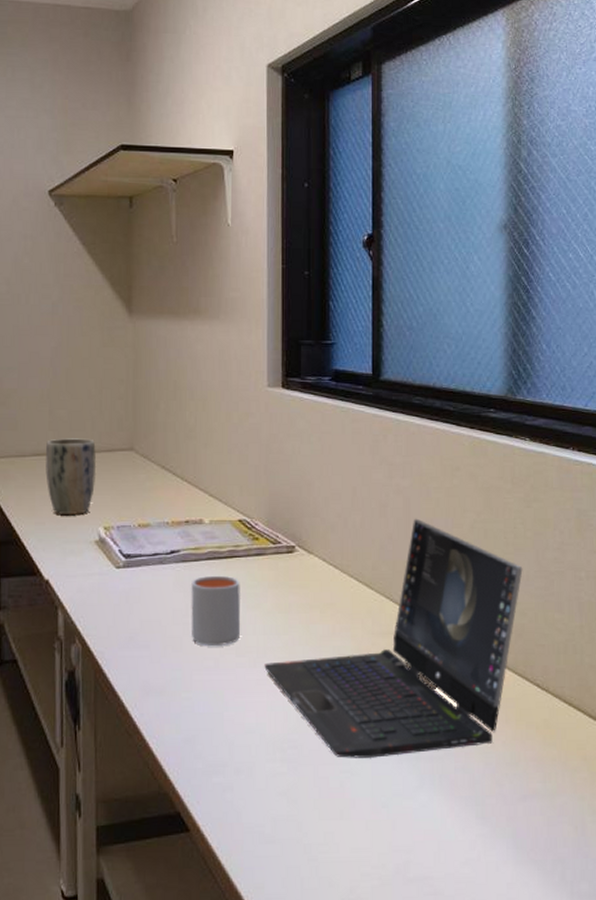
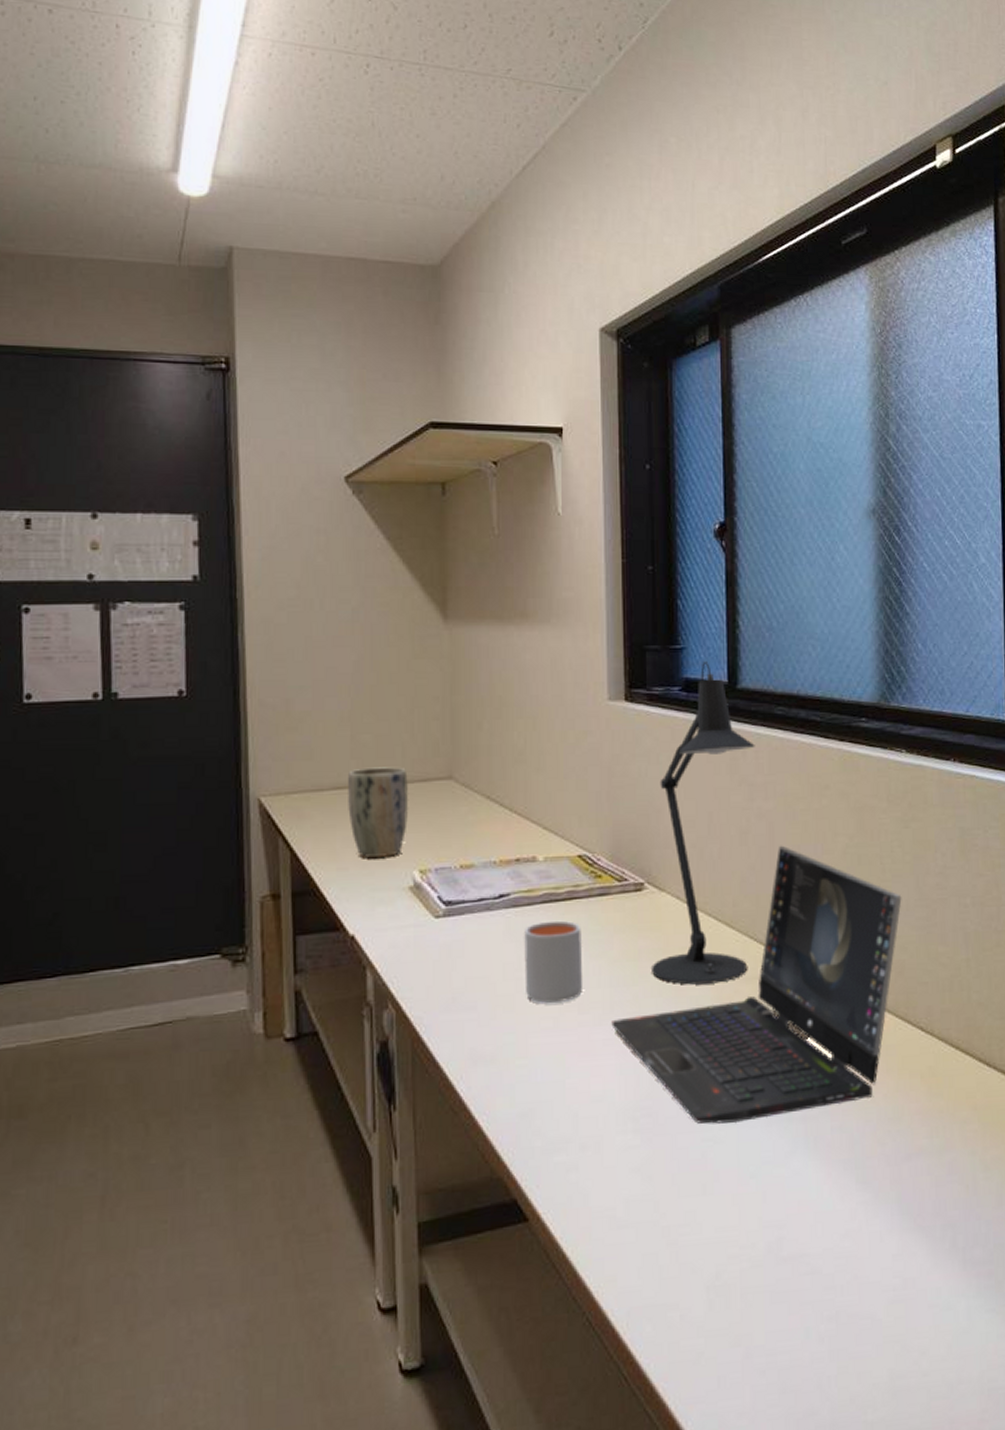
desk lamp: none [300,355,395,636] -> present [652,661,755,985]

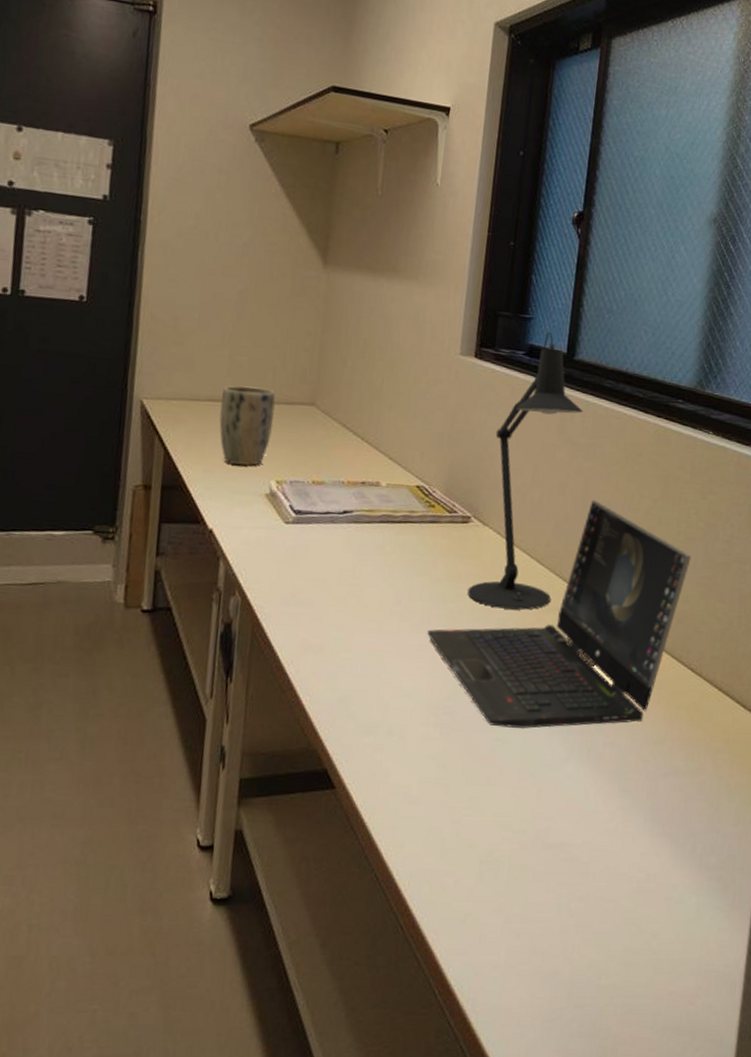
mug: present [524,920,582,1003] -> none [356,538,412,609]

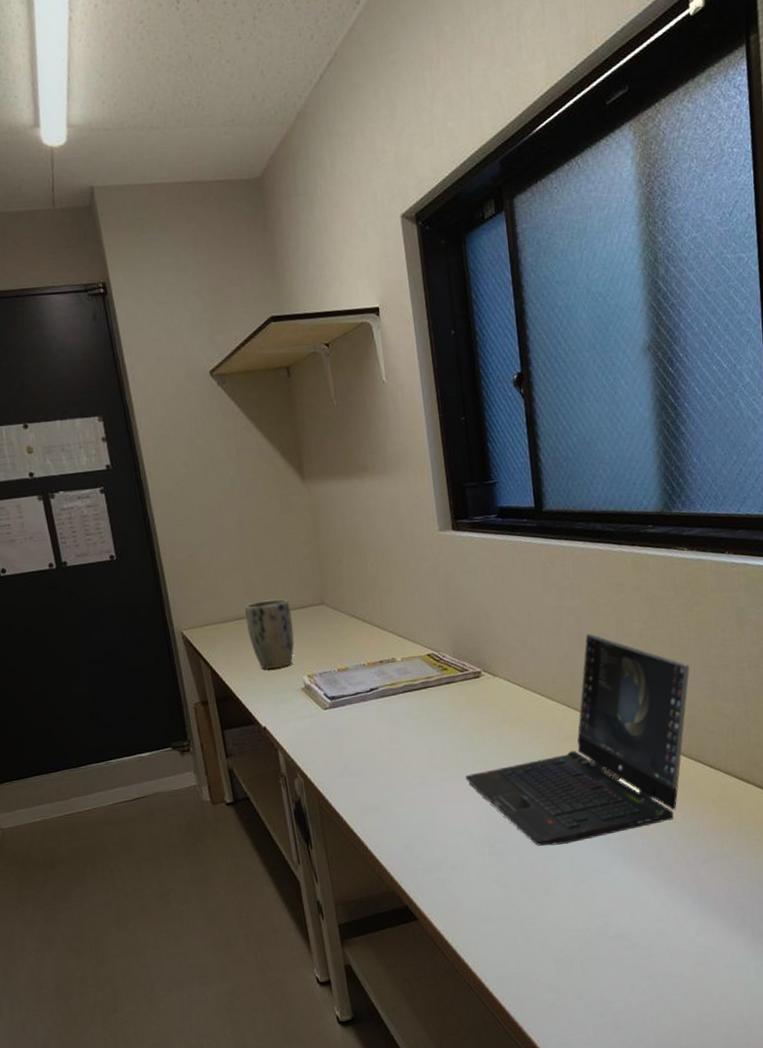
desk lamp: present [467,332,583,610] -> none [486,491,568,746]

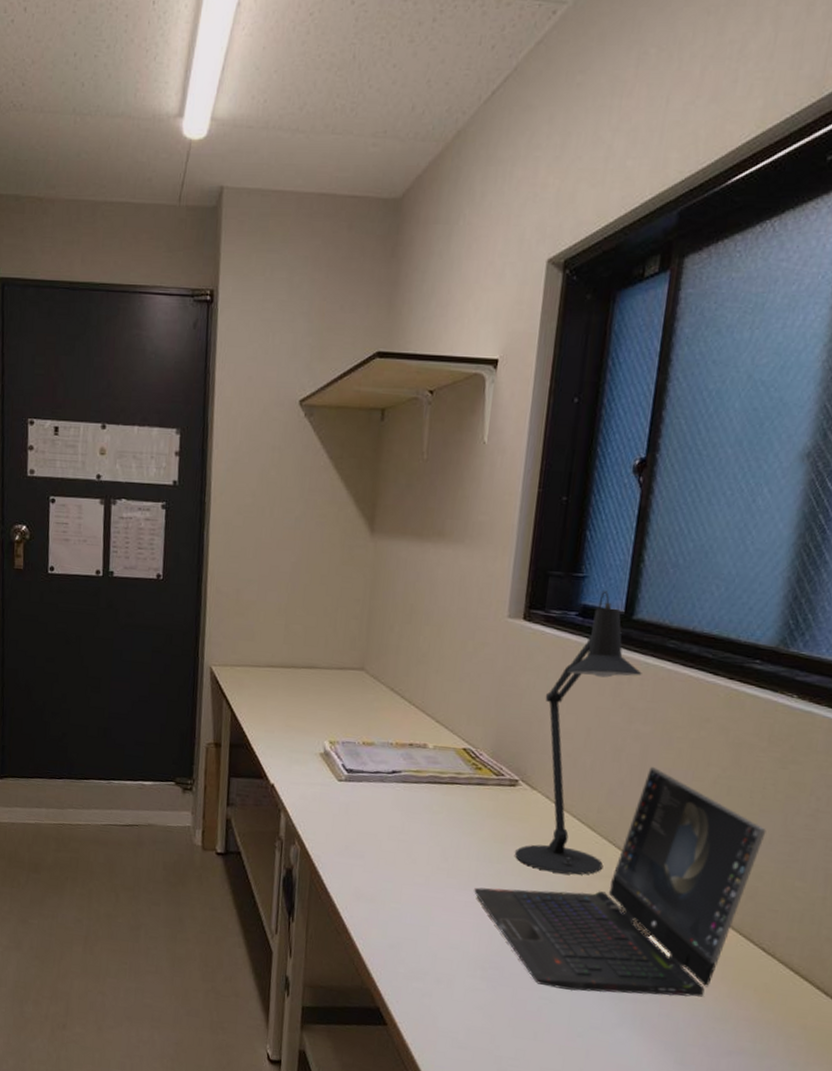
plant pot: present [245,599,295,669] -> none [278,652,328,727]
desk lamp: none [486,491,568,746] -> present [515,591,642,875]

